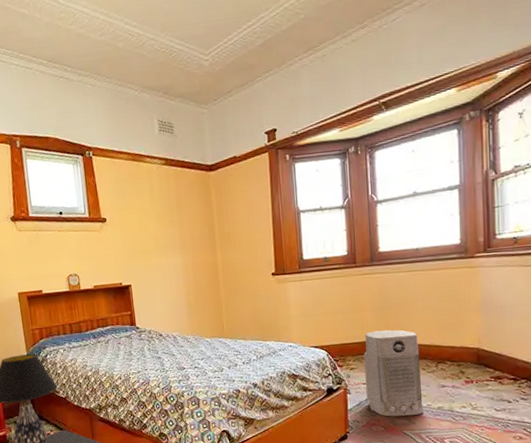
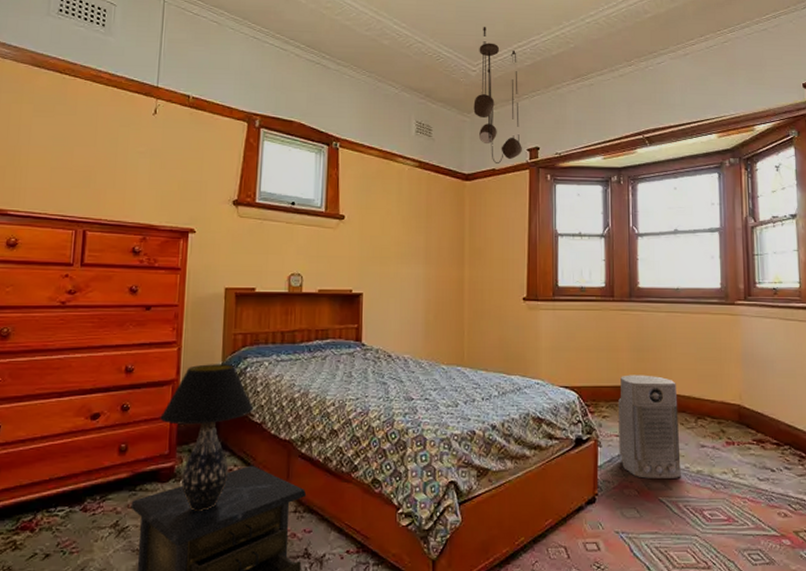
ceiling light fixture: none [209,11,260,151] -> present [473,27,522,163]

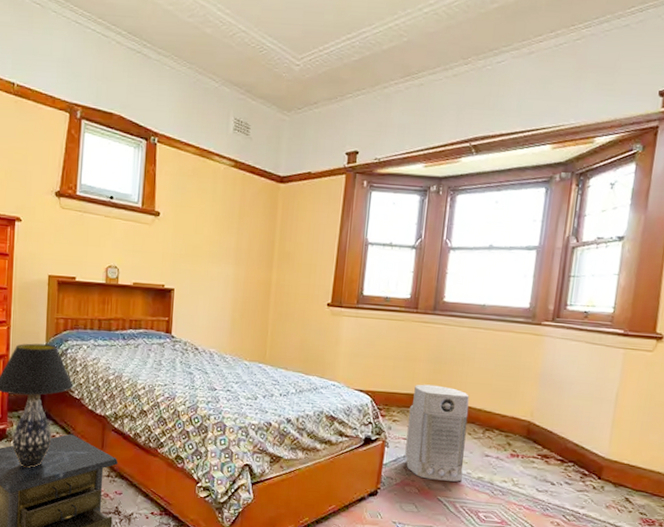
ceiling light fixture: present [473,27,522,163] -> none [294,15,345,167]

